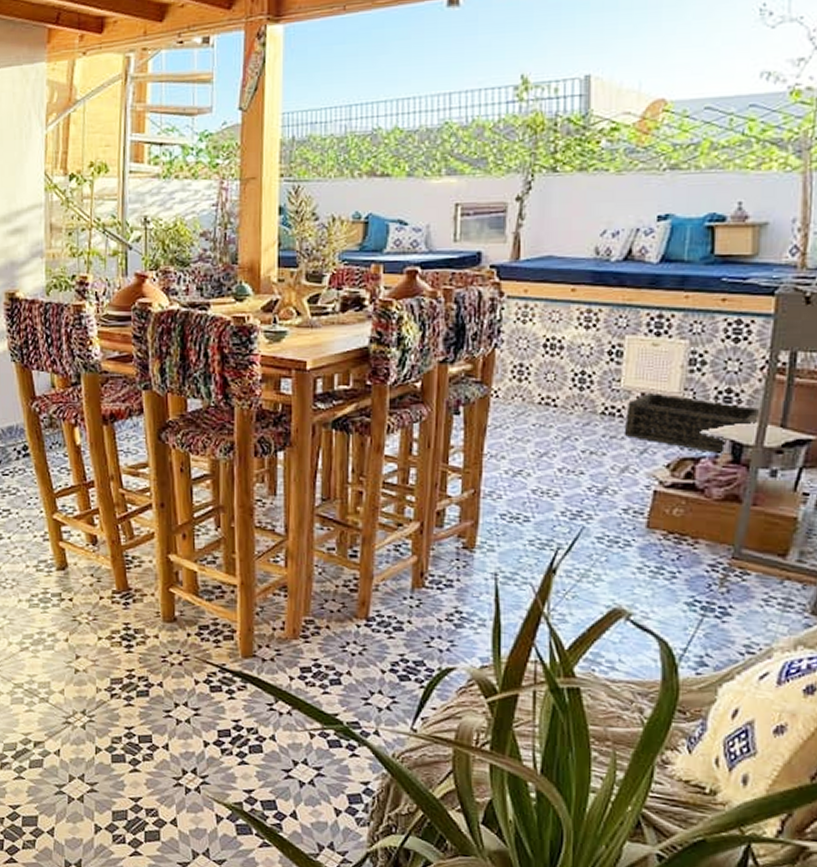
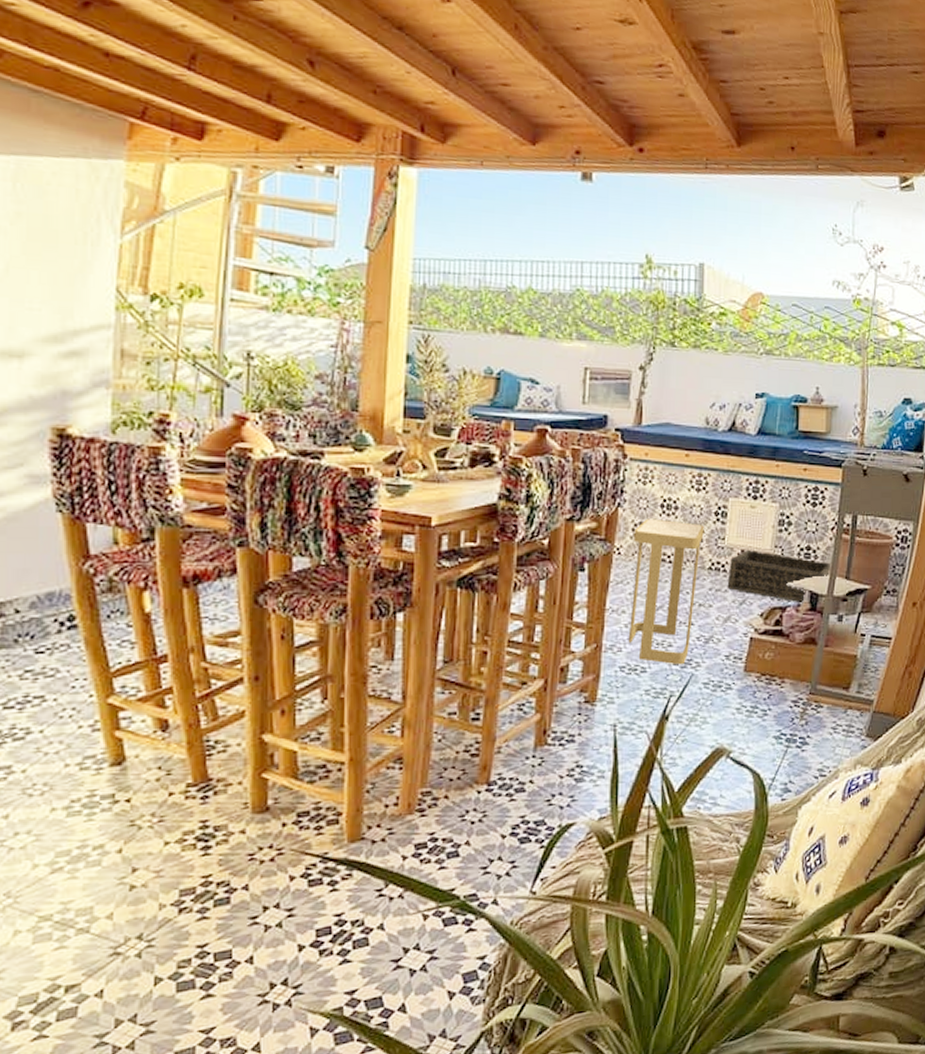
side table: none [509,359,595,517] -> present [628,518,705,665]

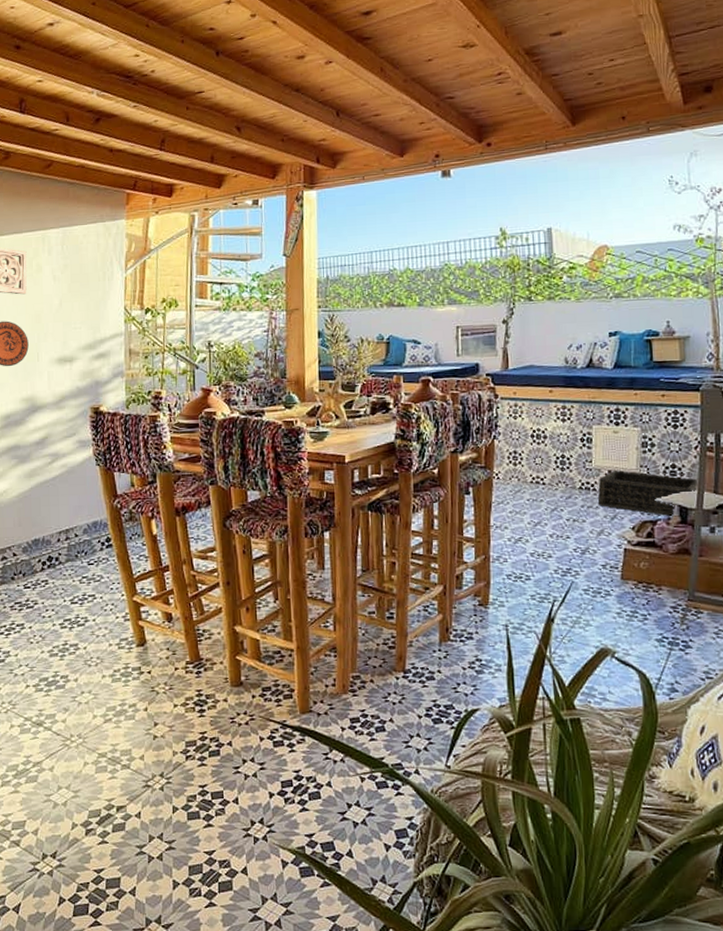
side table: present [628,518,705,665] -> none [510,447,573,574]

